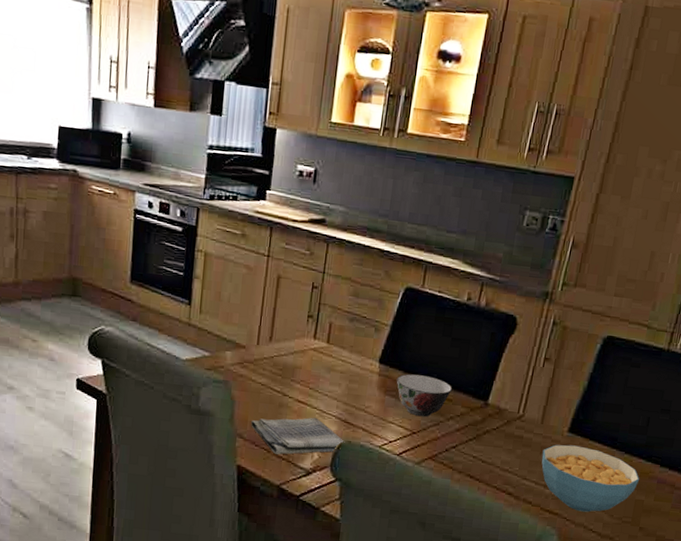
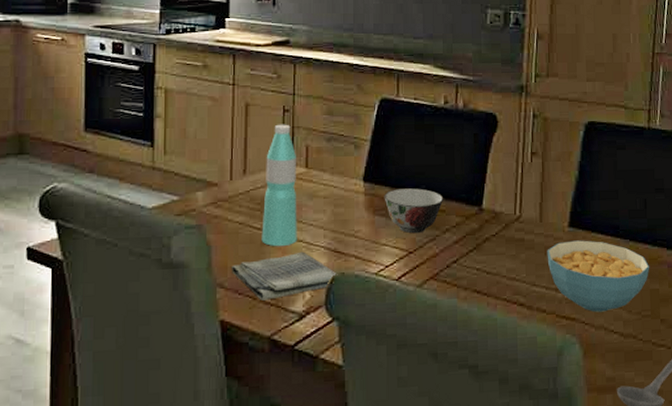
water bottle: none [280,299,321,411] -> present [261,124,297,247]

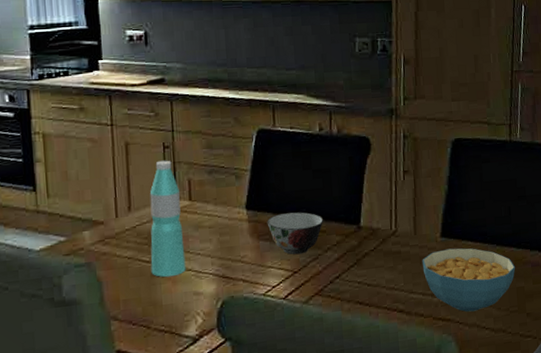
dish towel: present [232,251,338,301] -> none [124,279,228,329]

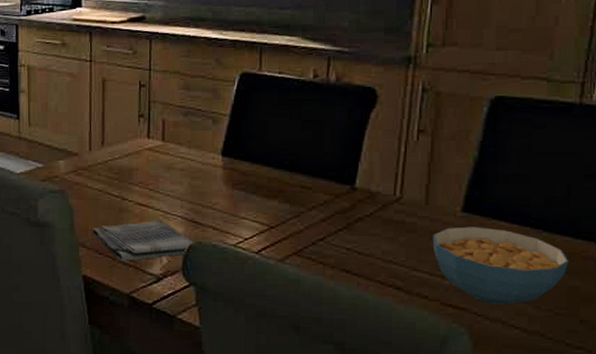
dish towel: none [124,279,228,329] -> present [92,219,195,261]
water bottle: present [149,160,186,277] -> none [120,98,154,214]
soup bowl: present [267,212,324,255] -> none [244,164,311,209]

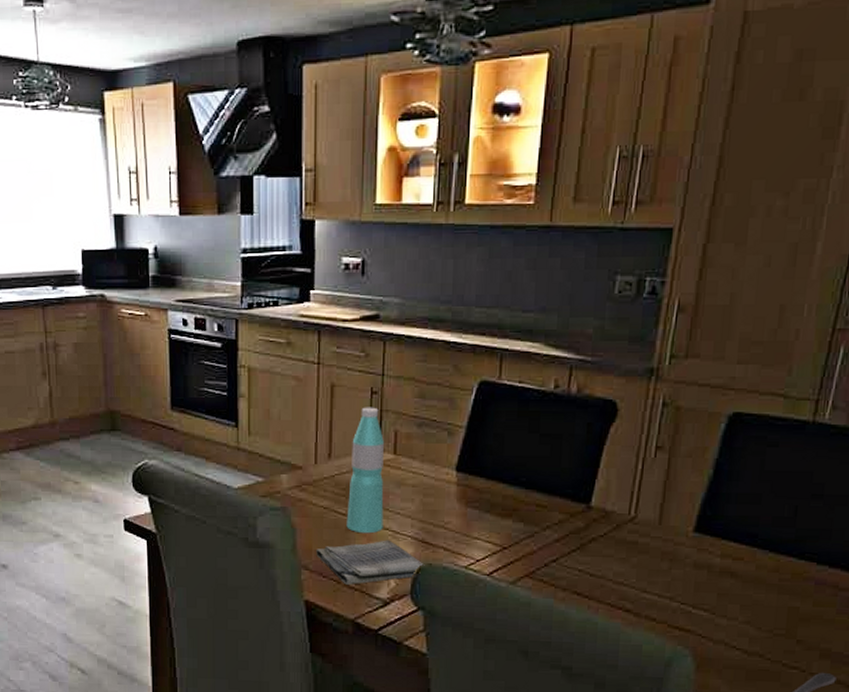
water bottle: none [120,98,154,214] -> present [346,407,385,534]
cereal bowl: present [432,226,570,305] -> none [663,547,792,626]

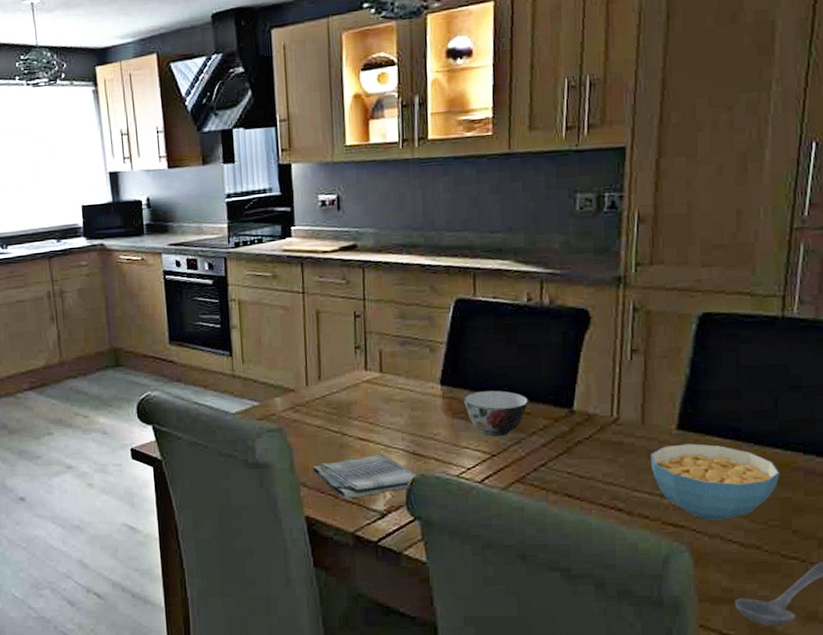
water bottle: present [346,407,385,534] -> none [339,329,375,449]
soup bowl: none [478,480,547,529] -> present [463,390,529,437]
cereal bowl: none [663,547,792,626] -> present [650,443,781,520]

